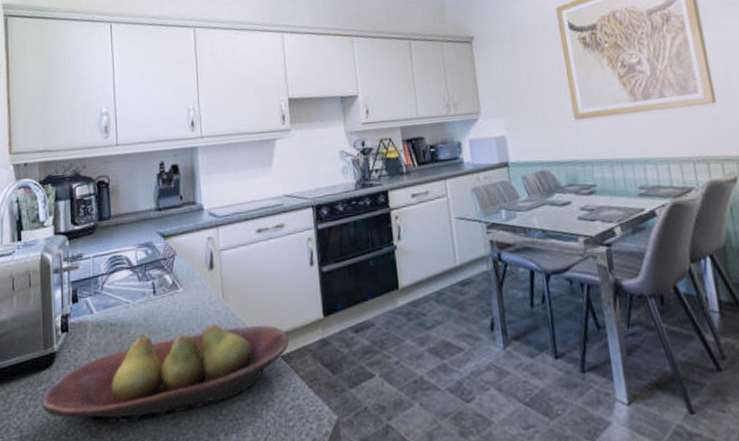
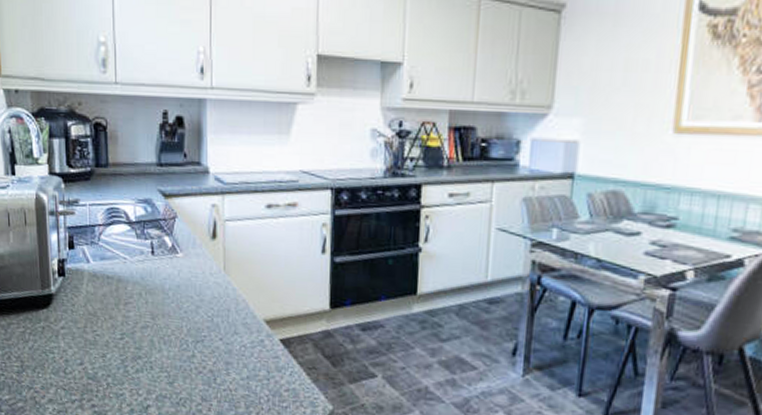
fruit bowl: present [42,324,289,425] -> none [40,294,290,374]

